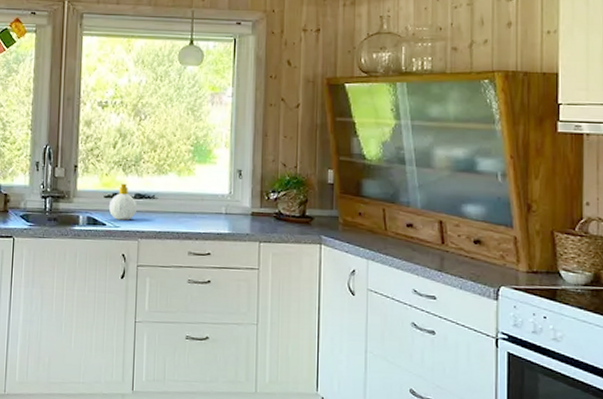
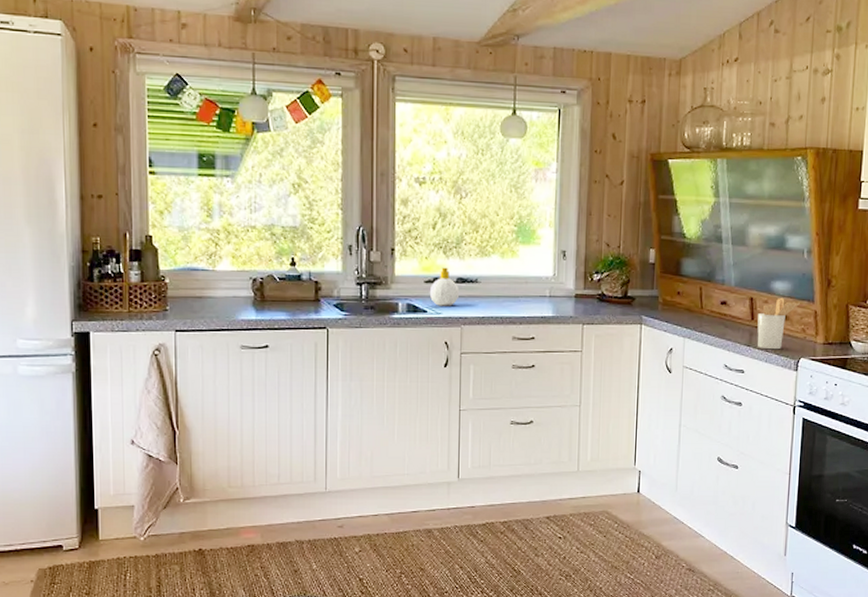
utensil holder: none [449,221,496,277] -> present [757,297,800,350]

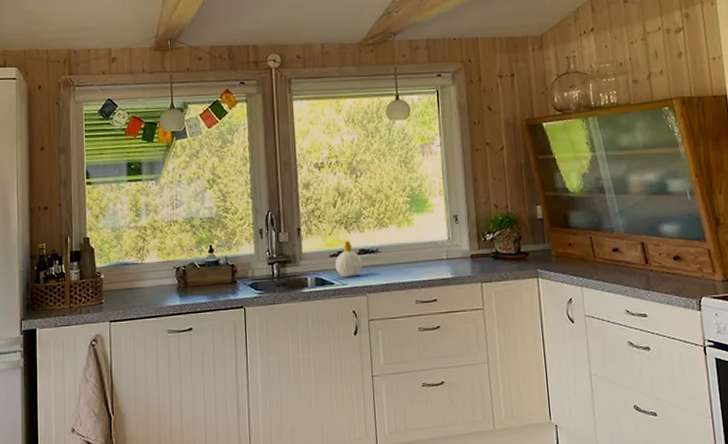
utensil holder: present [757,297,800,350] -> none [651,239,692,292]

